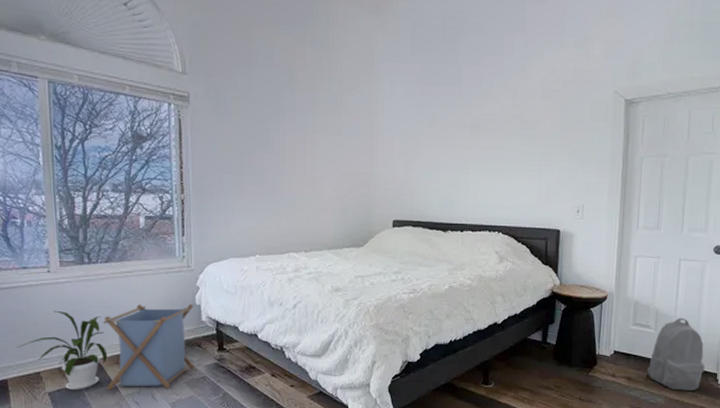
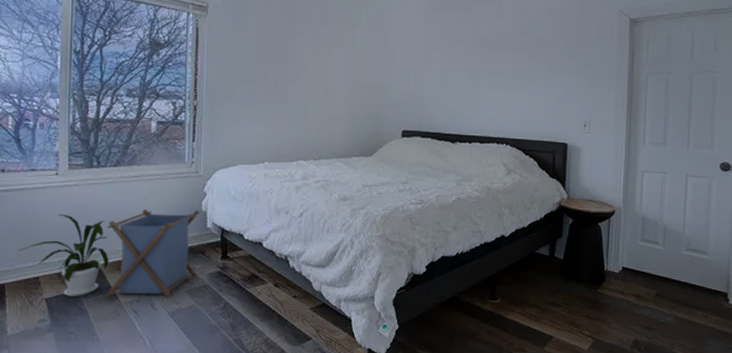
backpack: present [647,317,706,390] -> none [656,234,716,310]

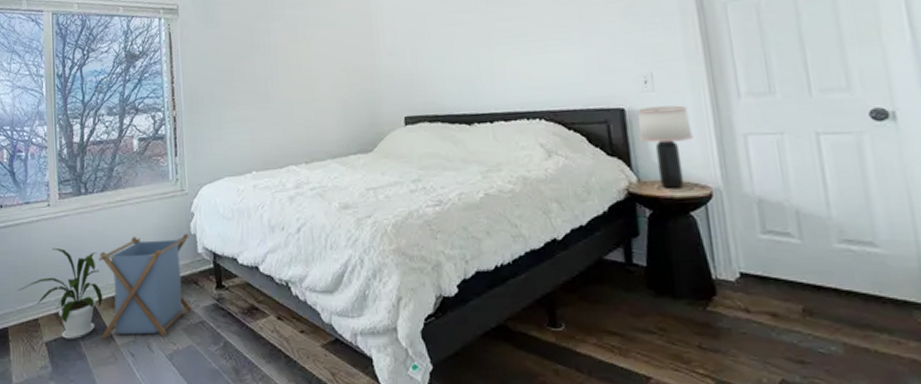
table lamp: none [574,144,610,206] -> present [636,105,693,190]

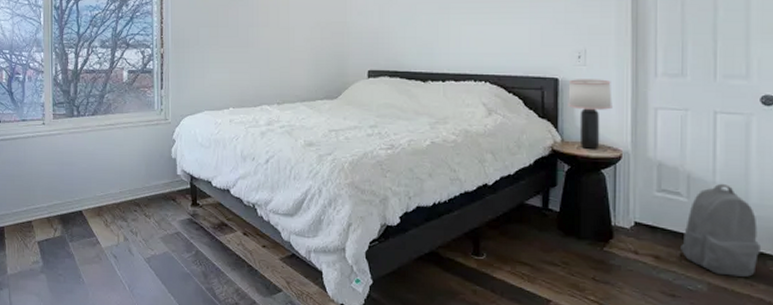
house plant: present [18,247,103,340] -> none [14,161,91,241]
laundry basket: present [99,233,192,340] -> none [88,157,170,244]
backpack: none [801,217,904,333] -> present [680,183,762,277]

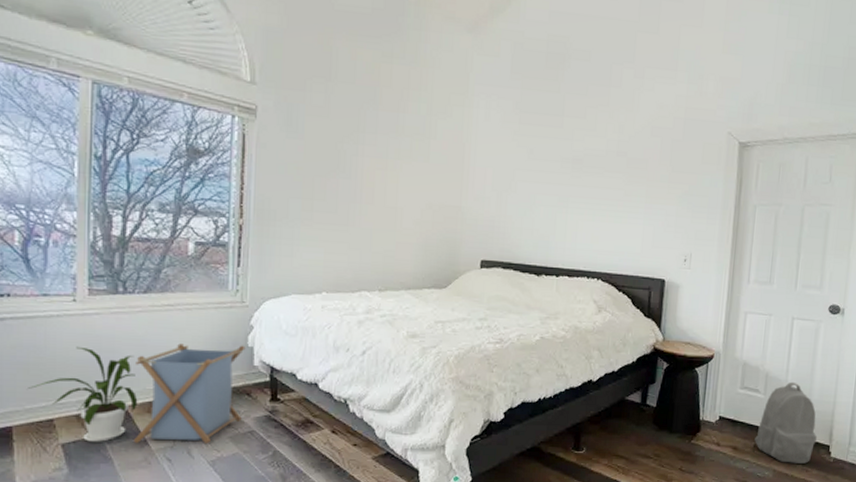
house plant: none [14,161,91,241] -> present [28,346,138,443]
laundry basket: none [88,157,170,244] -> present [134,343,246,445]
table lamp: present [568,79,612,150] -> none [671,281,711,350]

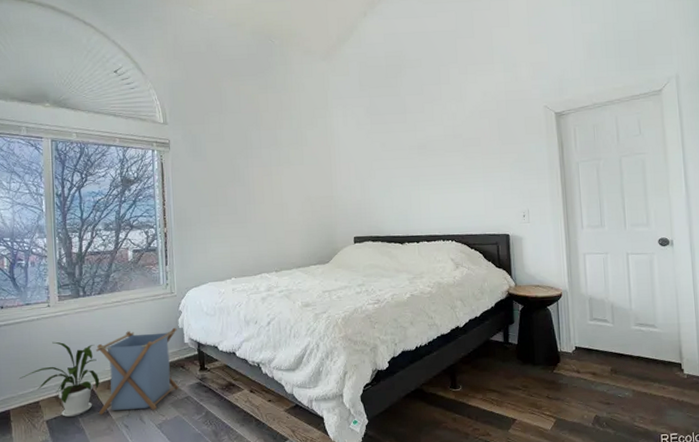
backpack: present [754,381,818,464] -> none [611,309,669,383]

